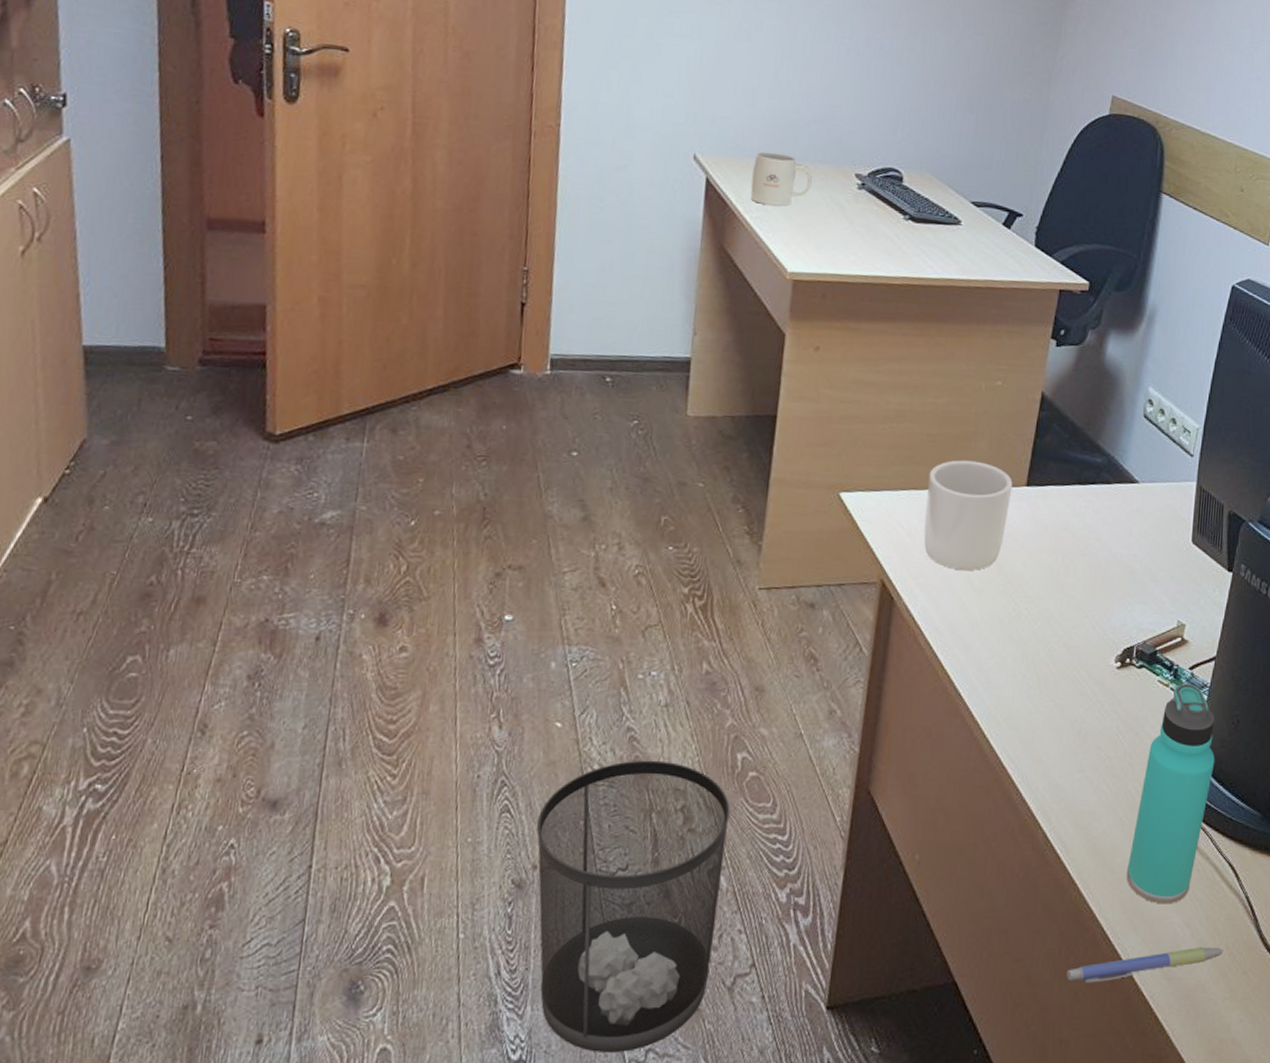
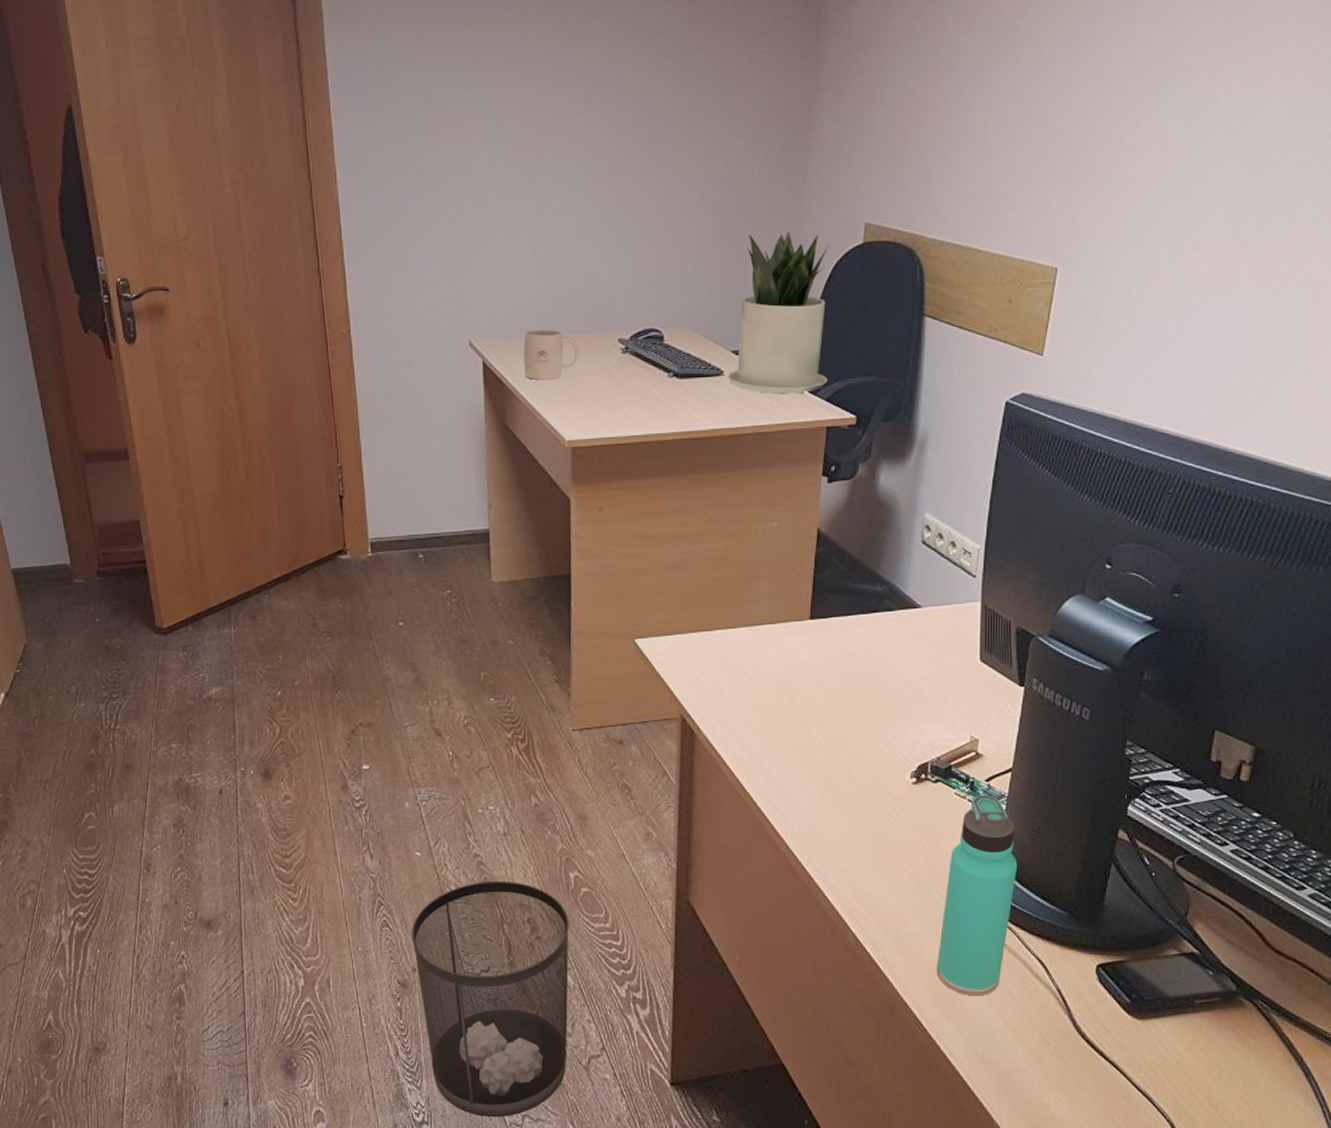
mug: present [923,460,1013,571] -> none [716,600,796,703]
planter: none [965,90,1077,253] -> present [728,231,830,394]
pen: present [1066,947,1224,983] -> none [885,1034,1037,1065]

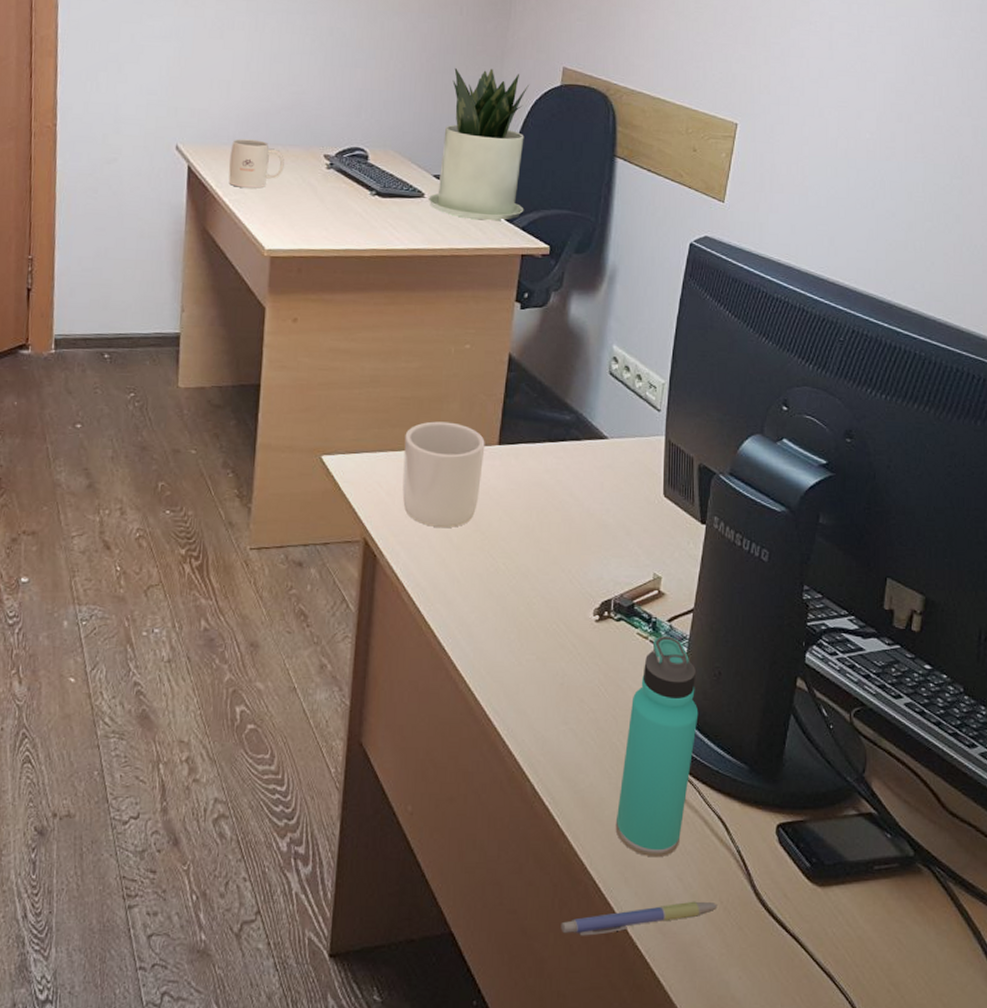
waste bin: present [411,881,569,1118] -> none [55,713,231,996]
mug: none [716,600,796,703] -> present [402,421,485,528]
pen: none [885,1034,1037,1065] -> present [561,901,718,936]

